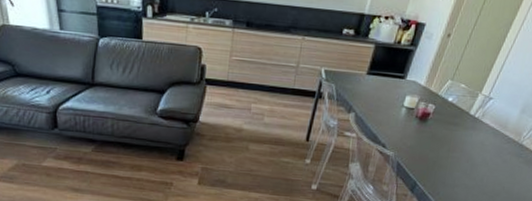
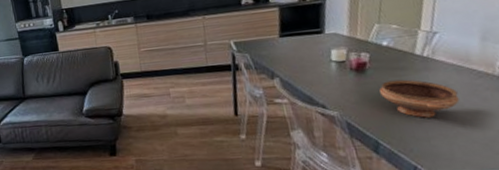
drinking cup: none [432,133,488,169] -> present [380,79,460,118]

